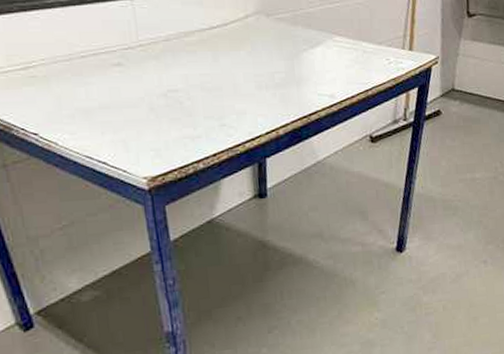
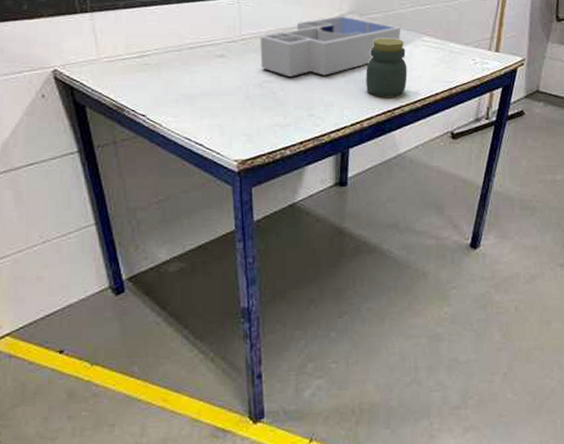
desk organizer: none [159,16,312,84] -> present [260,16,401,77]
jar: none [277,38,321,102] -> present [366,37,407,97]

